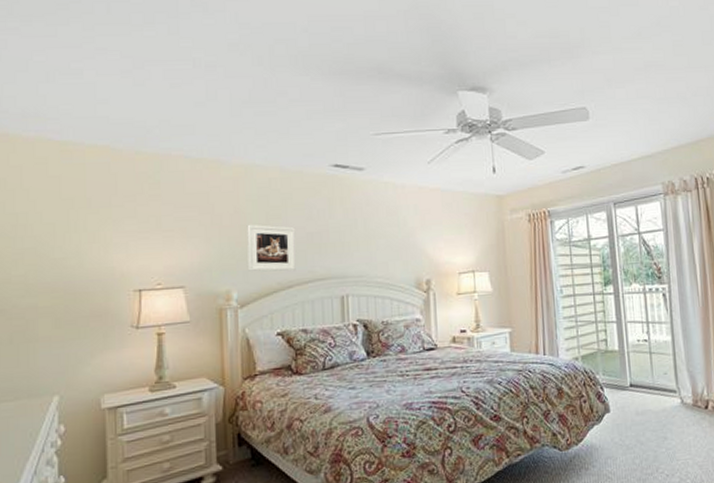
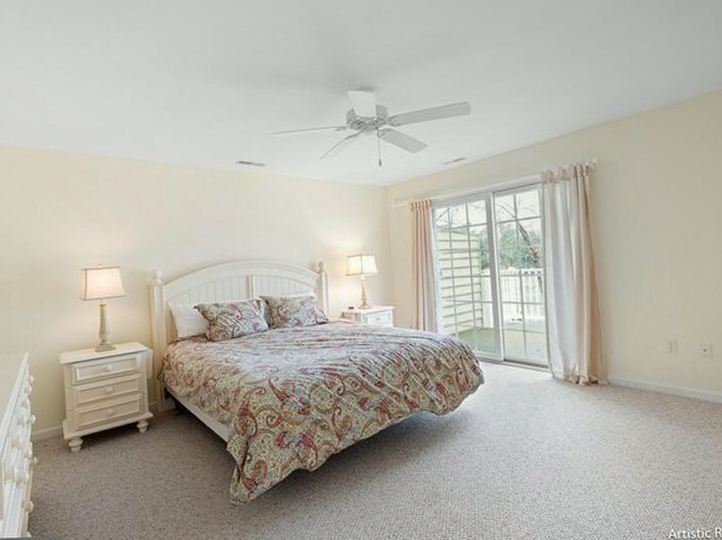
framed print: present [247,224,297,272] -> none [168,214,209,255]

